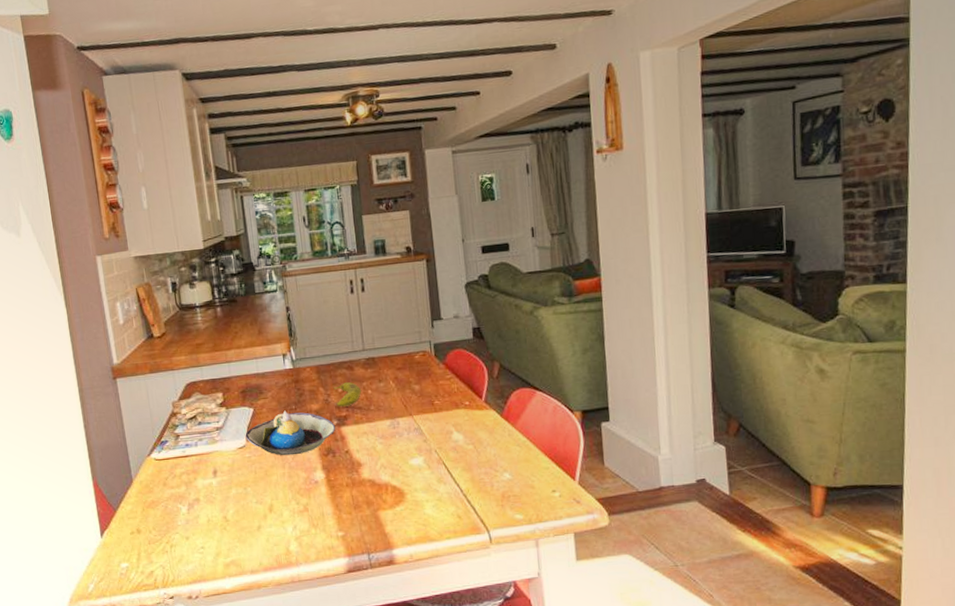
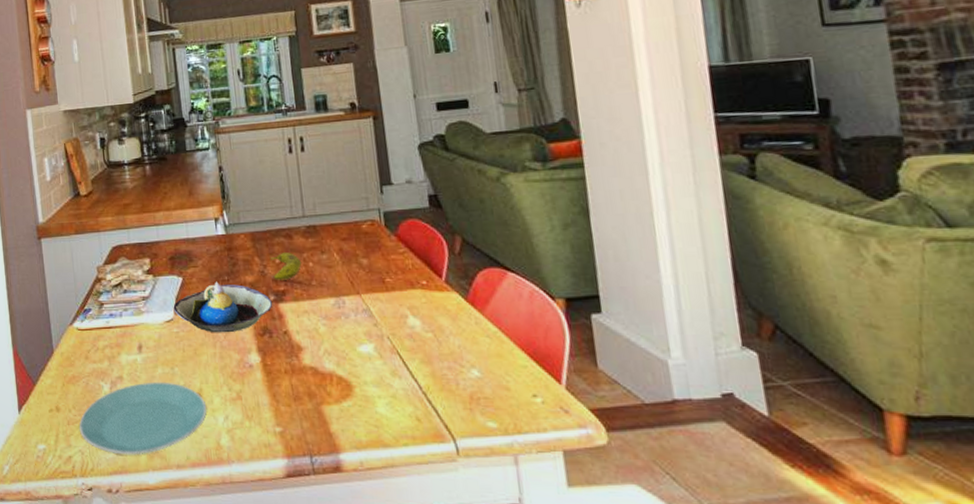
plate: none [159,501,278,566] -> present [79,382,207,455]

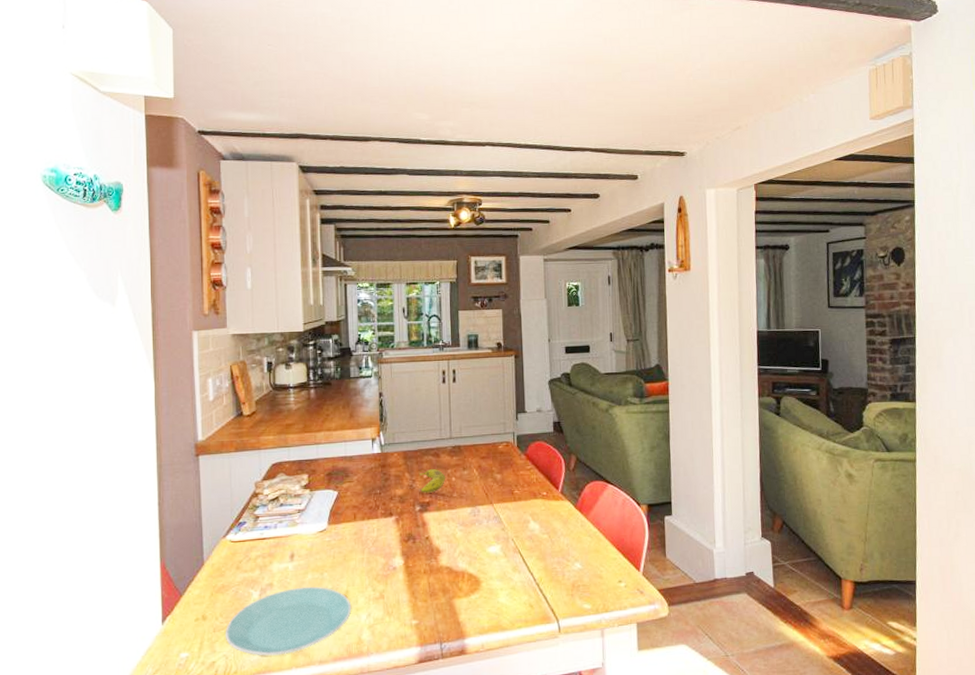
decorative bowl: present [173,281,272,333] -> none [327,494,417,541]

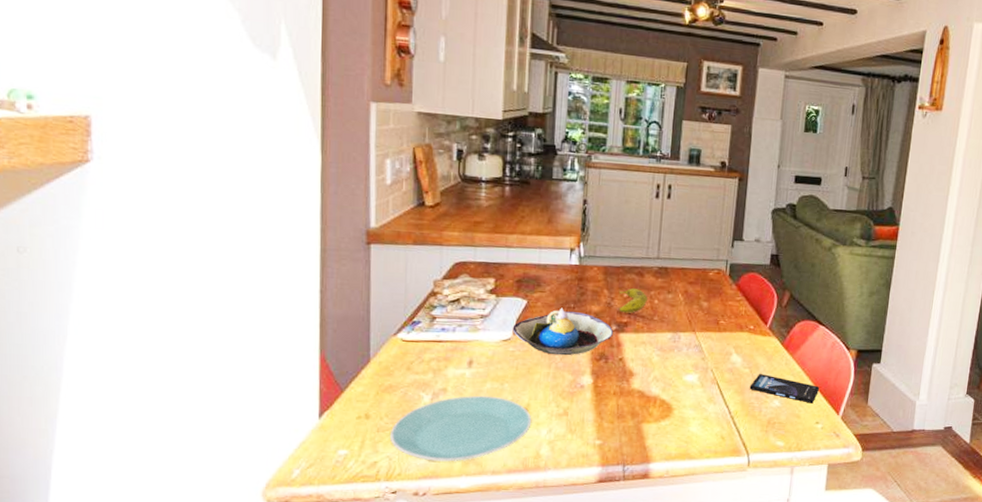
decorative bowl: none [327,494,417,541] -> present [512,307,613,356]
smartphone: none [550,538,618,563] -> present [749,374,820,404]

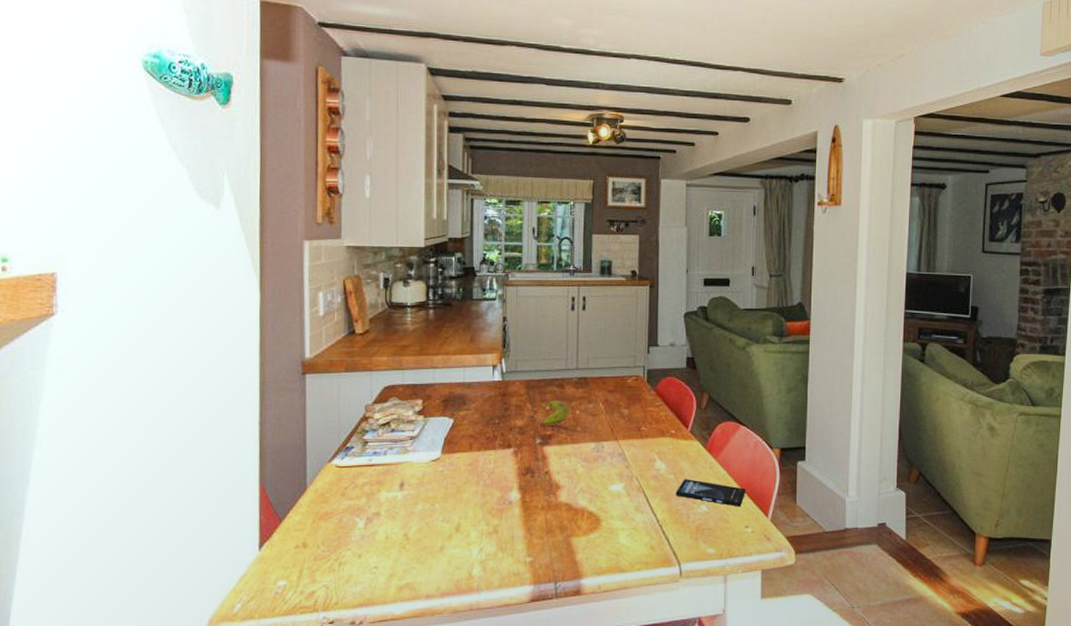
plate: present [389,395,532,462] -> none [326,517,463,588]
decorative bowl: present [512,307,613,356] -> none [441,424,537,472]

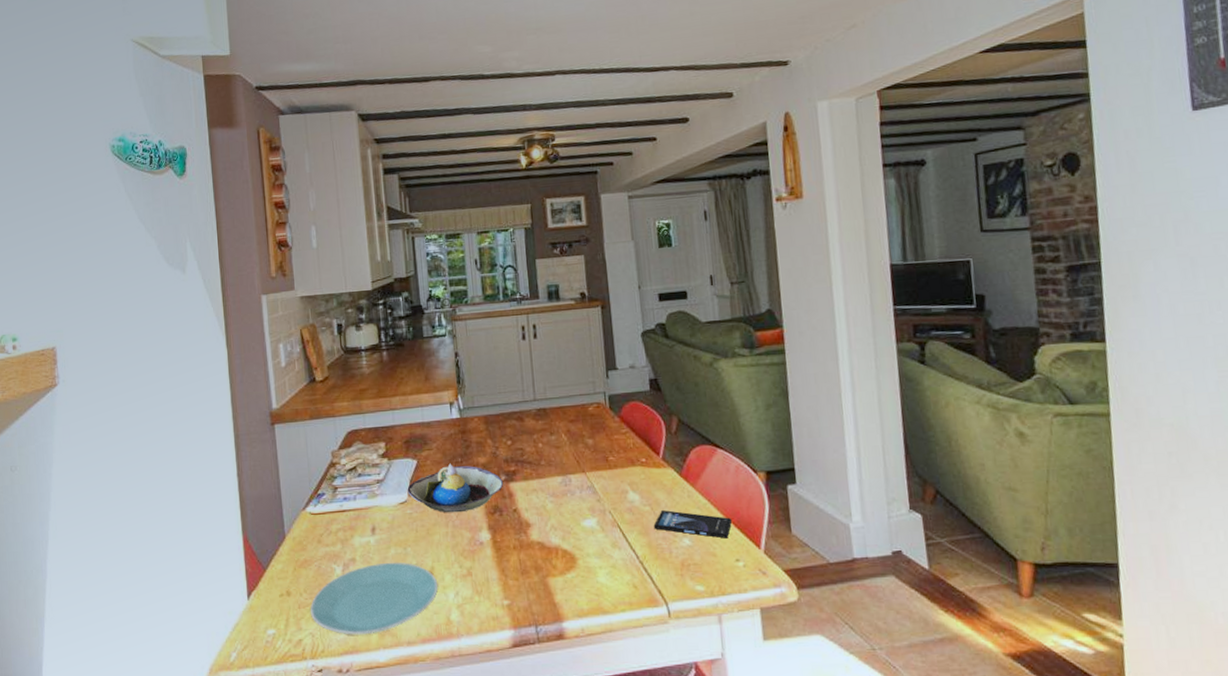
plate: none [326,517,463,588] -> present [310,562,438,635]
decorative bowl: none [441,424,537,472] -> present [407,463,503,513]
fruit: present [542,401,569,425] -> none [503,434,531,461]

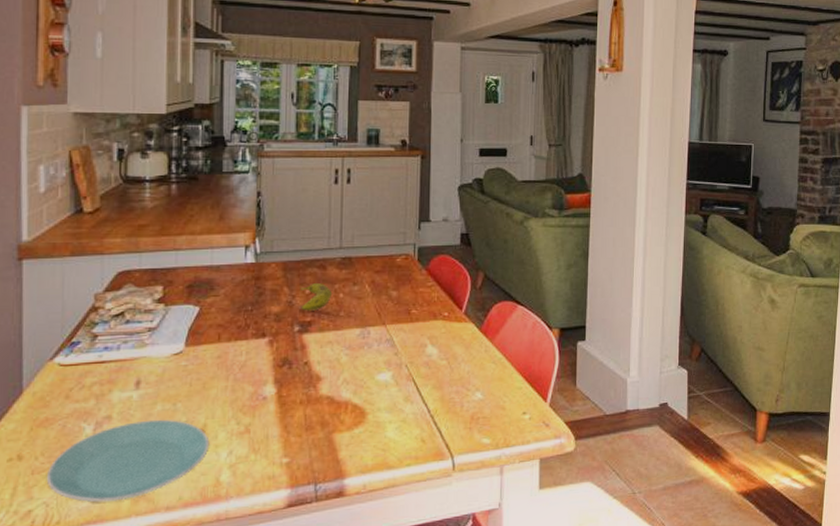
decorative bowl: present [407,463,503,513] -> none [184,311,296,366]
fruit: none [503,434,531,461] -> present [300,283,332,311]
smartphone: present [653,510,733,539] -> none [448,364,524,392]

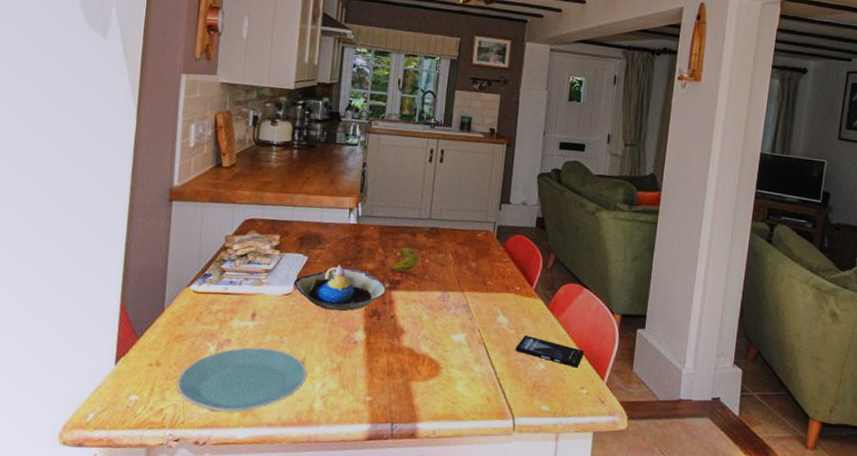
decorative bowl: none [184,311,296,366] -> present [293,264,386,311]
smartphone: none [448,364,524,392] -> present [515,335,585,368]

